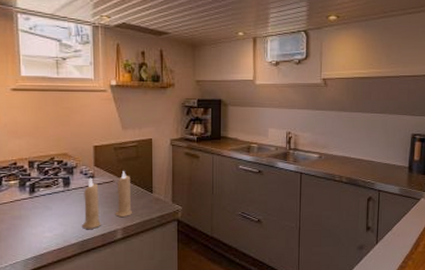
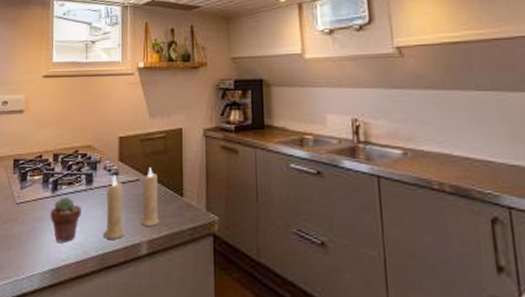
potted succulent: none [29,197,60,235] -> present [50,196,81,242]

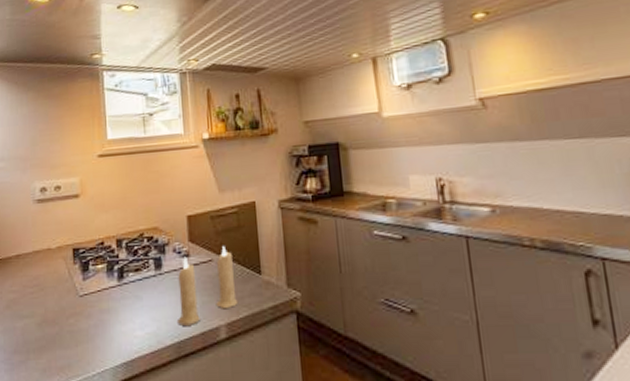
potted succulent: present [50,196,81,242] -> none [118,284,152,333]

